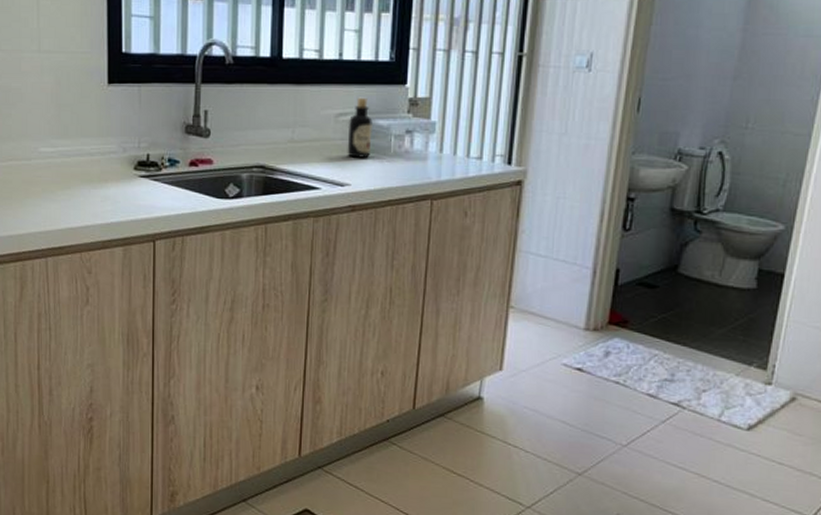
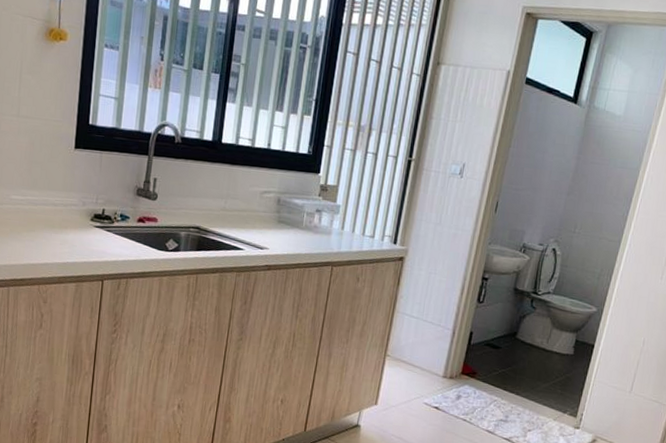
bottle: present [347,97,373,158] -> none [268,179,290,229]

